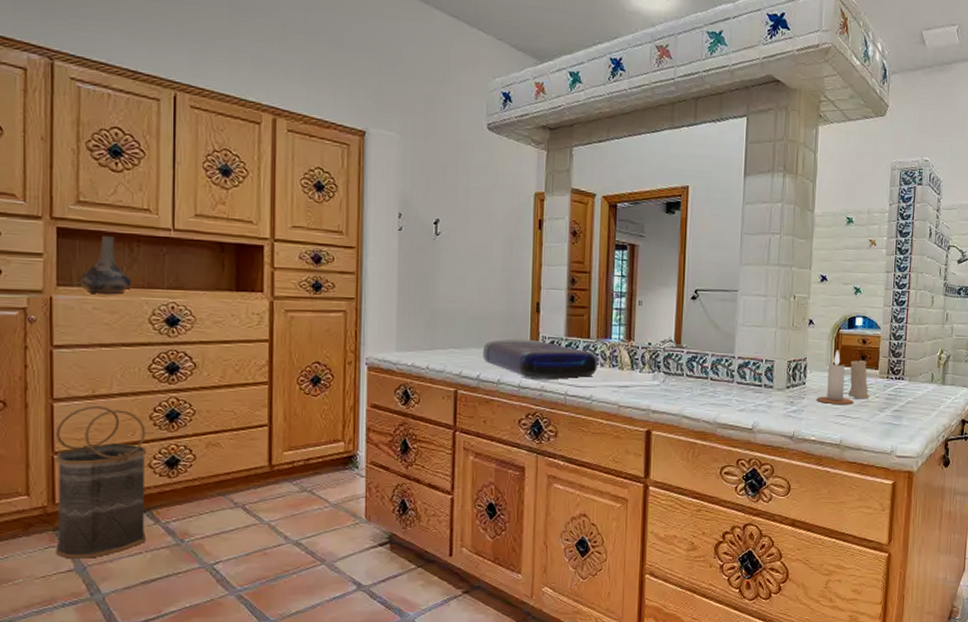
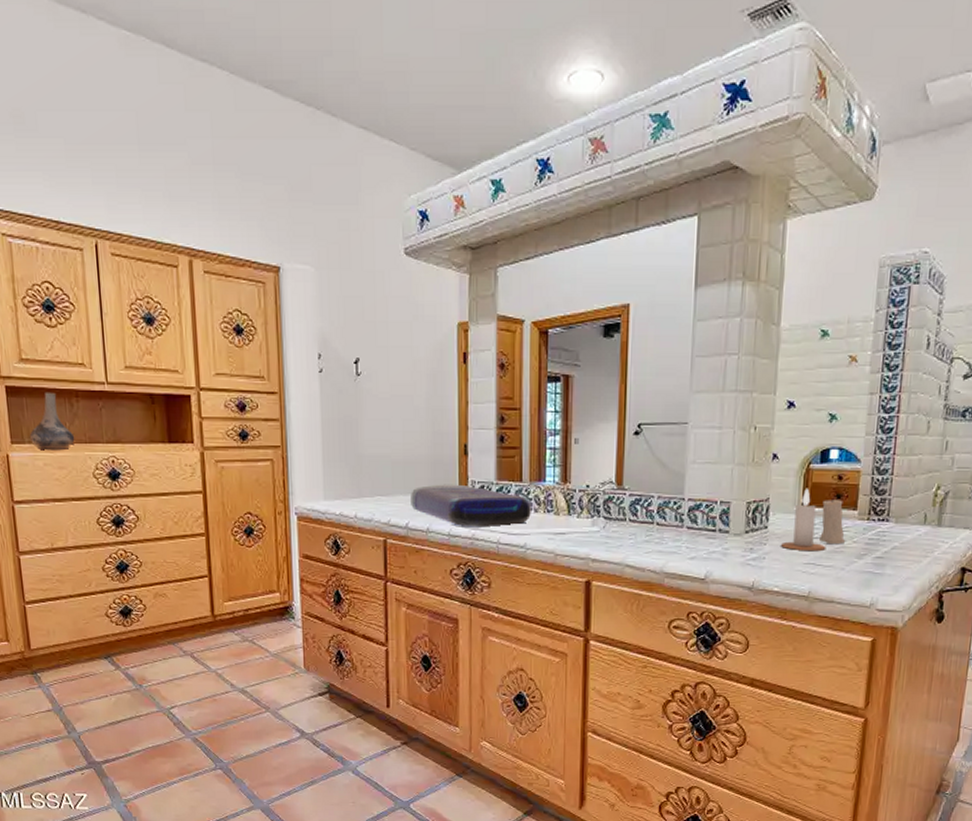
basket: present [55,405,147,559] -> none [24,558,109,700]

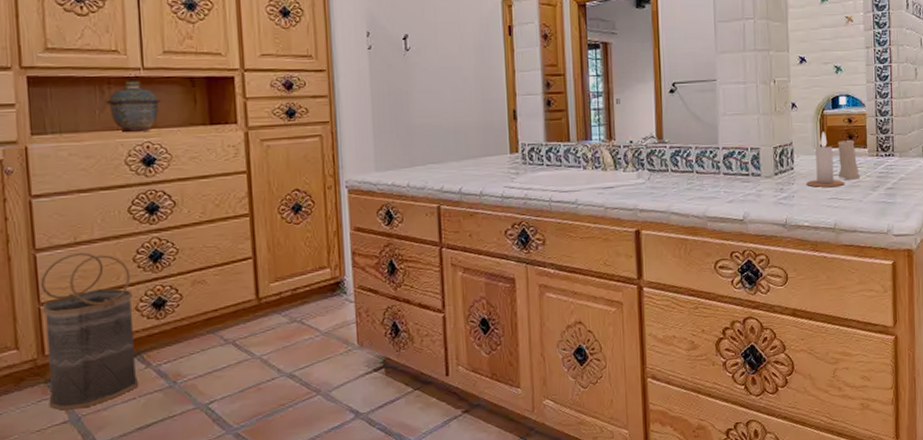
basket: none [24,558,109,700] -> present [40,252,138,411]
decorative vase: present [29,392,75,451] -> none [52,80,106,141]
decorative jar: none [76,387,124,447] -> present [107,73,161,133]
towel: present [411,484,531,527] -> none [463,147,580,188]

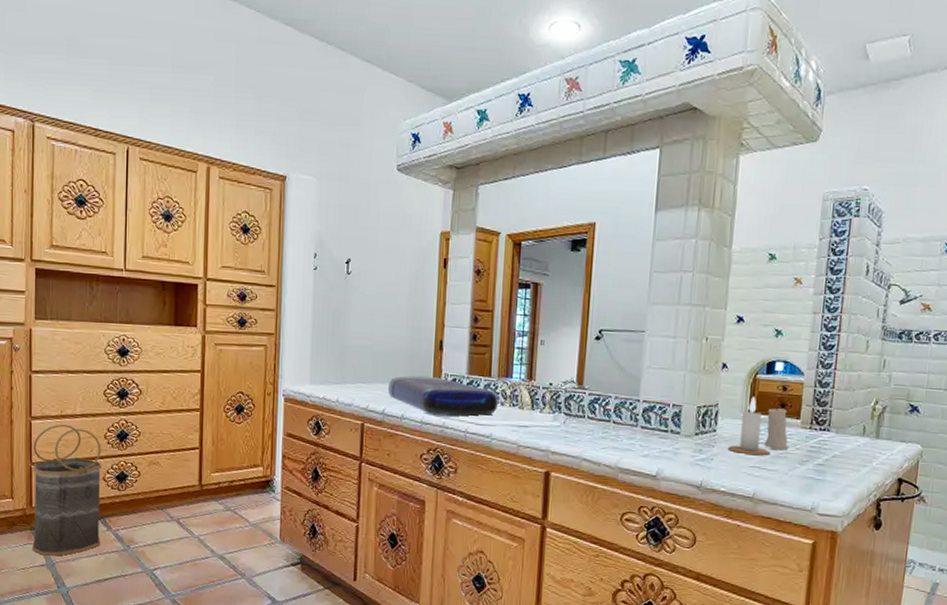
decorative jar: present [107,73,161,133] -> none [95,273,137,327]
towel: none [463,147,580,188] -> present [388,375,498,417]

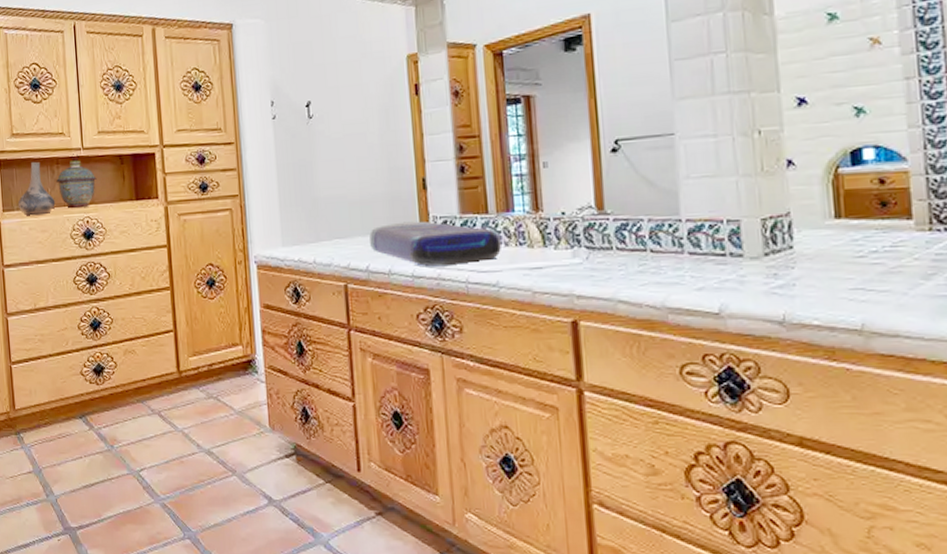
basket: present [32,424,102,556] -> none [11,318,84,461]
decorative vase: none [51,275,92,328] -> present [17,161,56,216]
decorative jar: none [95,273,137,327] -> present [56,154,97,209]
candle: present [727,396,771,455] -> none [813,197,877,273]
candle: present [764,404,789,451] -> none [863,203,904,264]

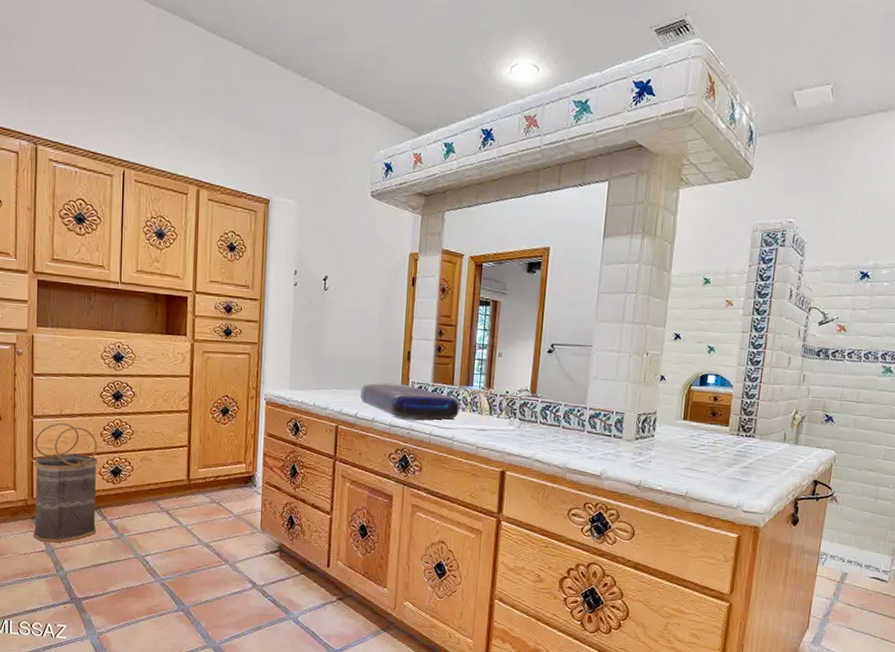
basket: none [11,318,84,461] -> present [33,422,98,543]
decorative vase: present [17,161,56,216] -> none [52,286,90,335]
decorative jar: present [56,154,97,209] -> none [92,286,131,335]

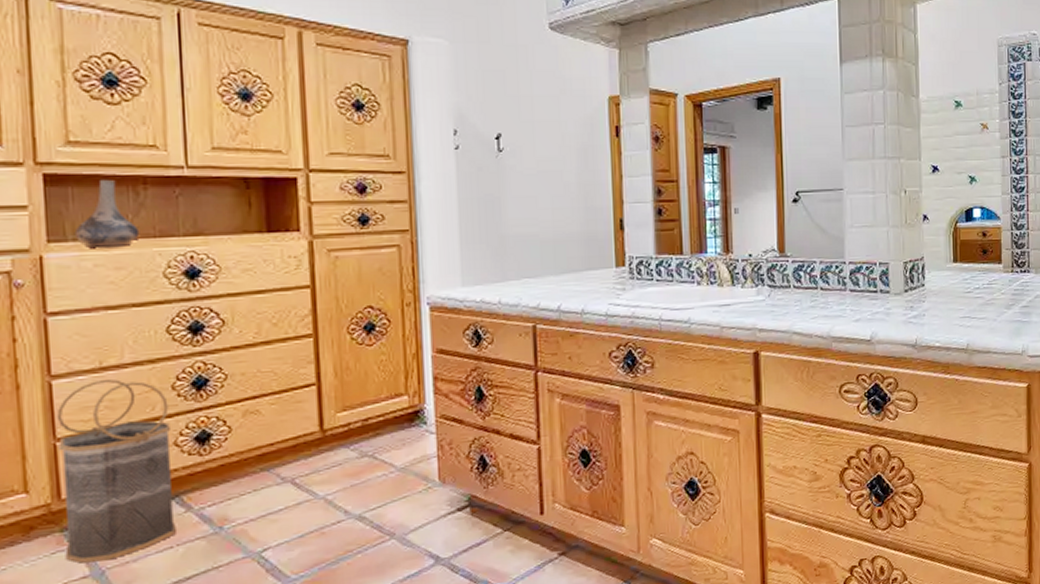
decorative vase: none [52,286,90,335] -> present [74,179,140,249]
towel: present [360,382,460,421] -> none [562,260,694,306]

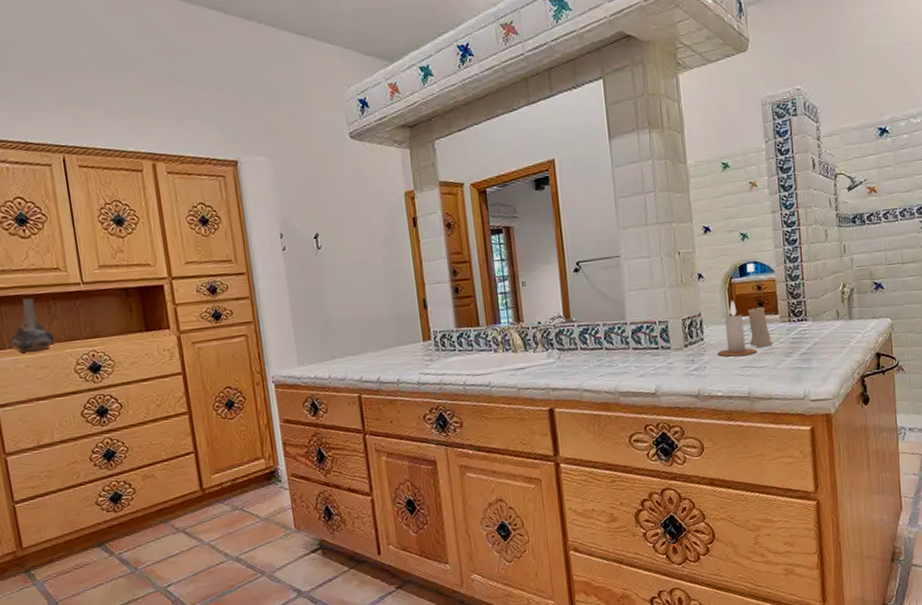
basket: present [56,378,176,564] -> none [12,454,104,597]
candle: none [937,245,979,305] -> present [717,300,758,357]
candle: none [971,251,995,298] -> present [747,304,773,348]

